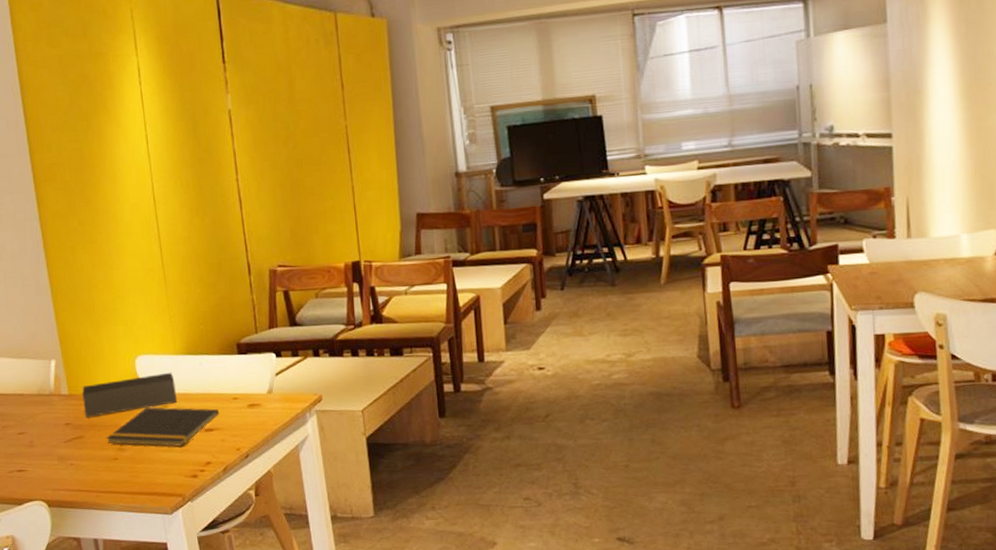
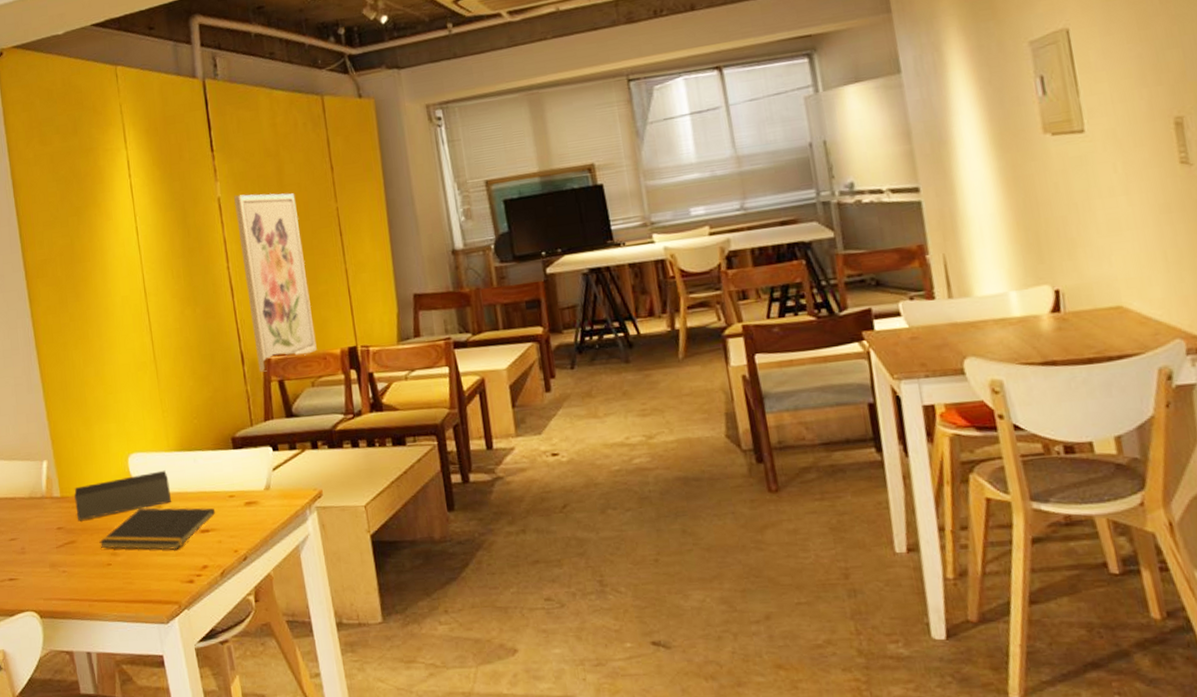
wall art: none [245,108,322,282] -> present [234,193,317,372]

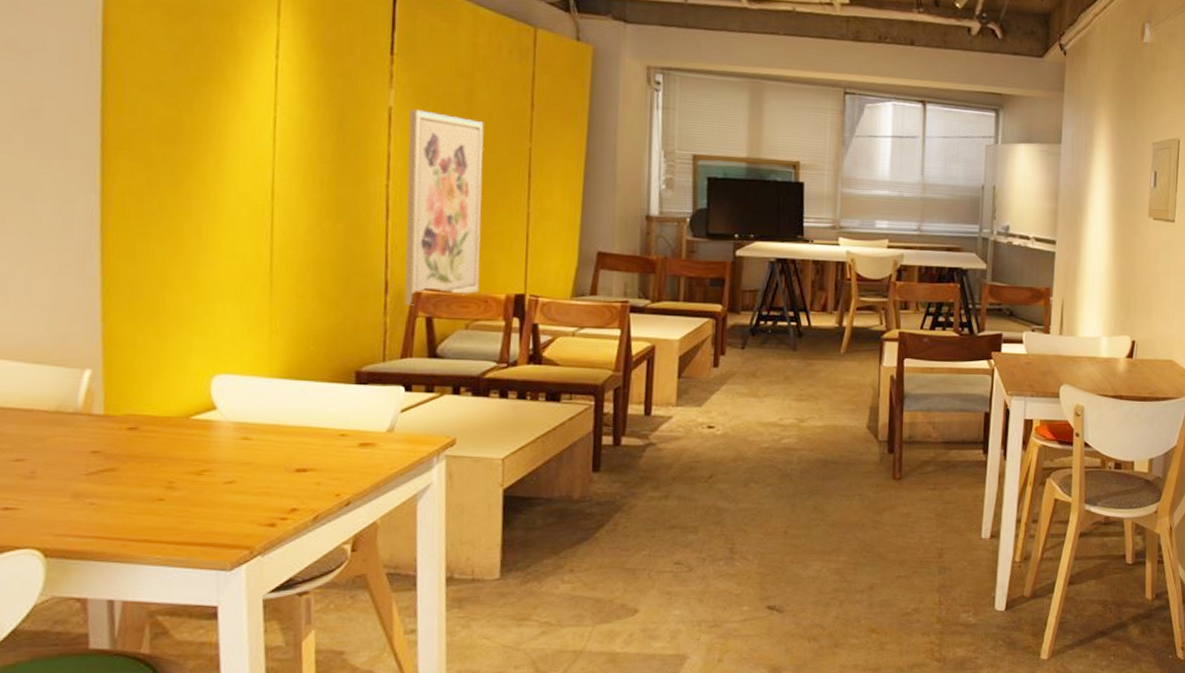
speaker: present [74,470,171,520] -> none [124,398,264,445]
notepad: present [99,507,216,550] -> none [151,438,320,488]

